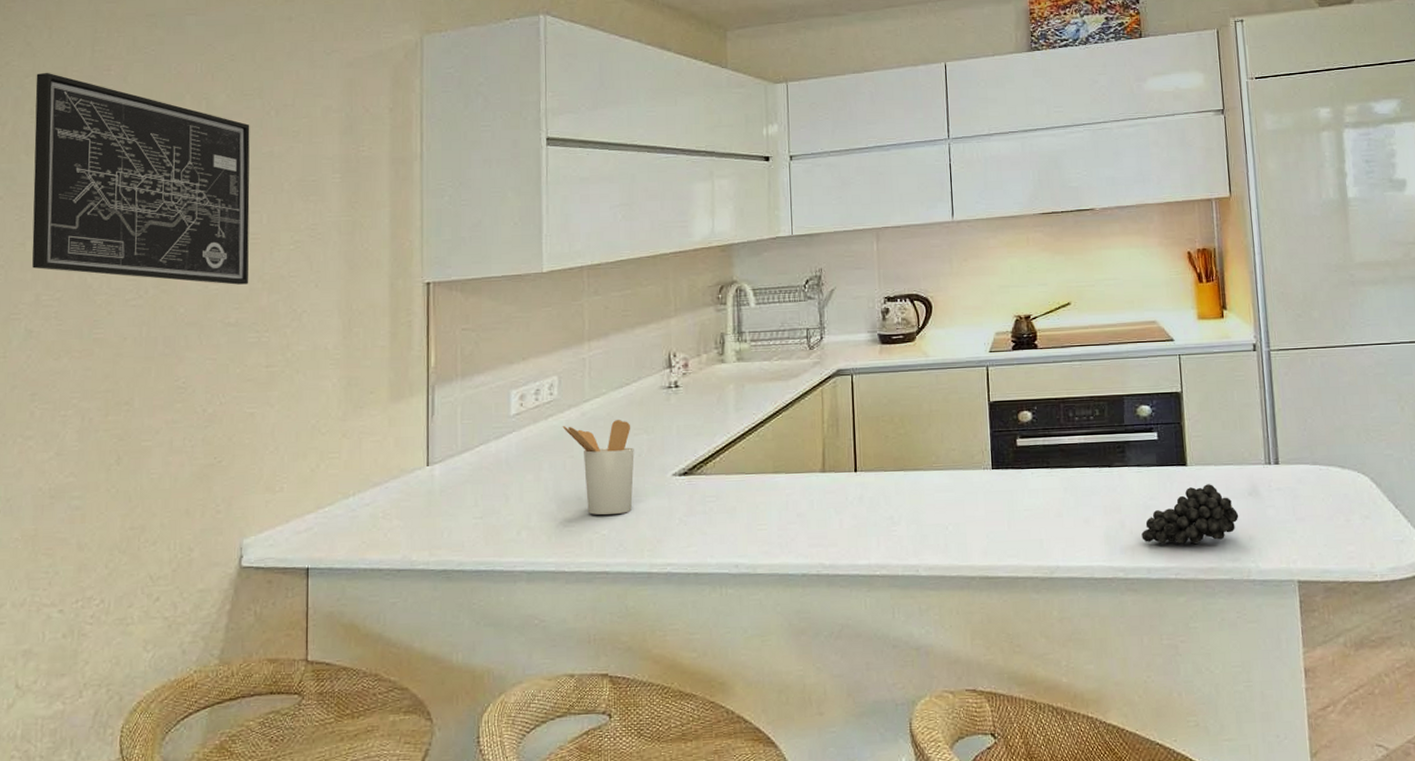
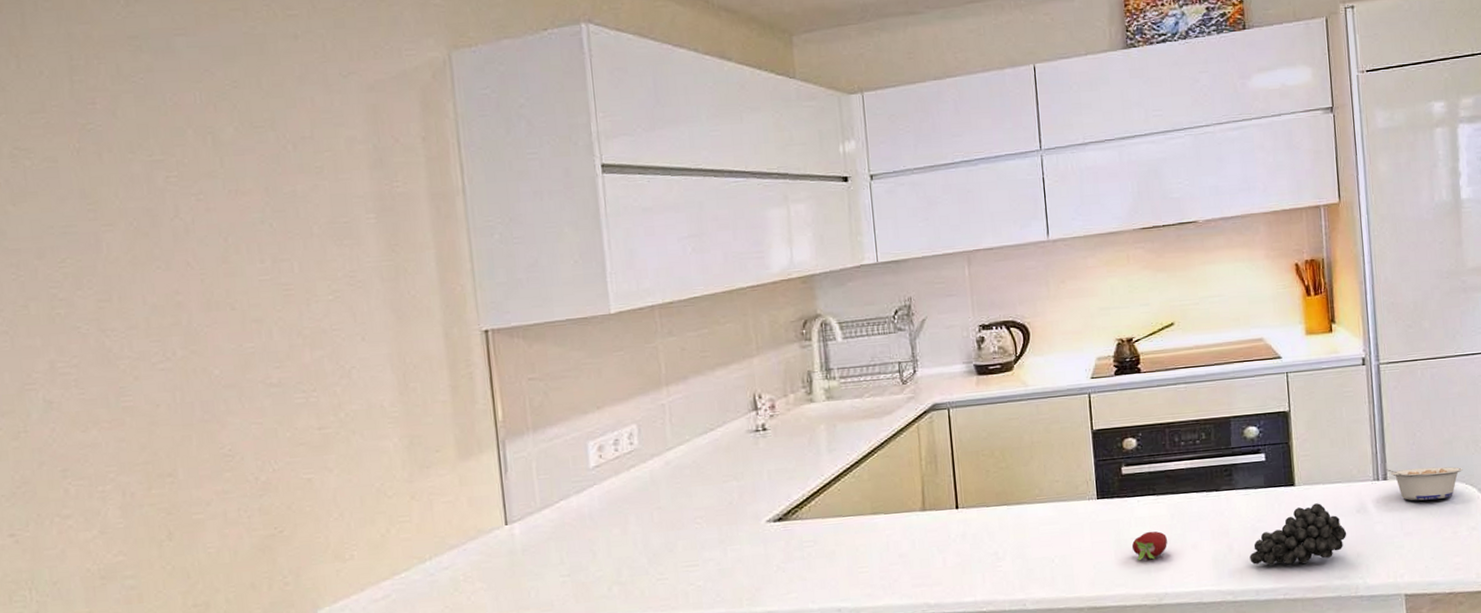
wall art: present [32,72,250,285] -> none [9,108,288,342]
utensil holder: present [562,420,634,516] -> none [646,467,727,567]
fruit: none [1024,503,1060,533] -> present [1131,531,1167,561]
legume: none [1277,453,1355,487] -> present [1386,466,1463,501]

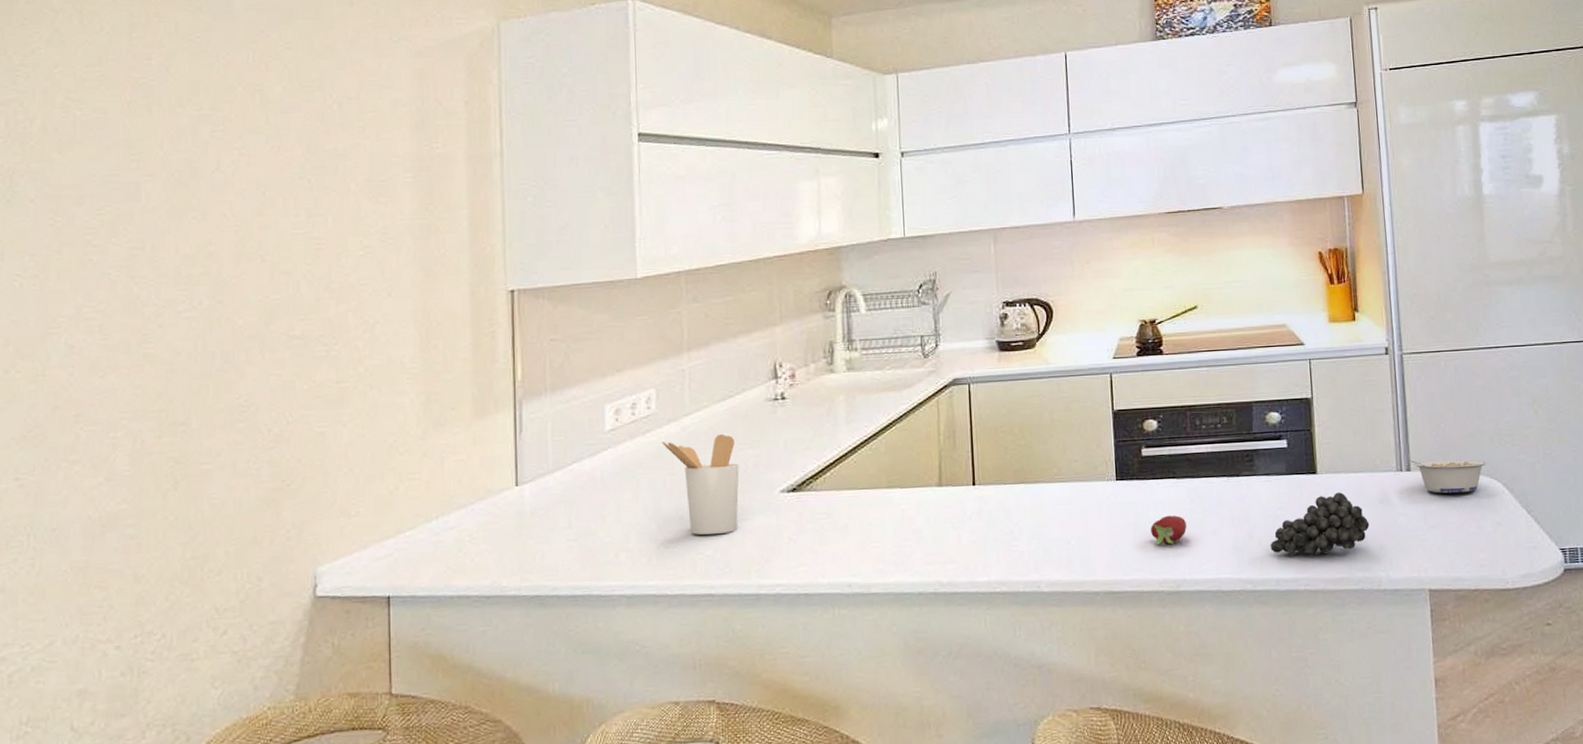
utensil holder: none [646,467,727,567] -> present [661,434,739,535]

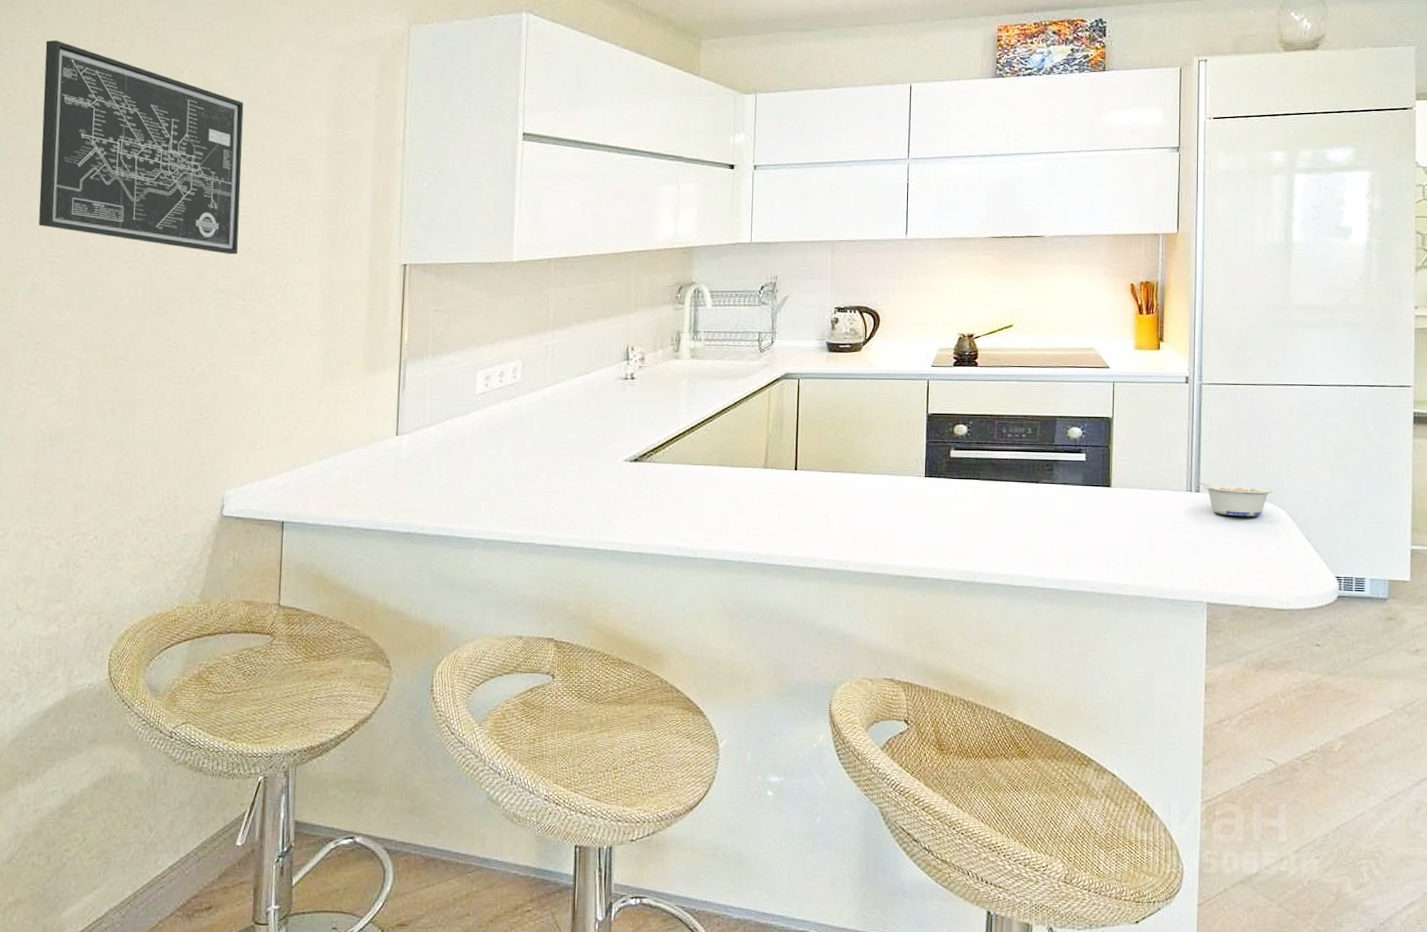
wall art: none [66,61,315,294] -> present [38,39,244,254]
utensil holder: present [661,434,739,535] -> none [523,406,589,494]
fruit: present [1150,515,1186,546] -> none [952,512,986,540]
fruit: present [1270,492,1370,555] -> none [1062,506,1157,561]

